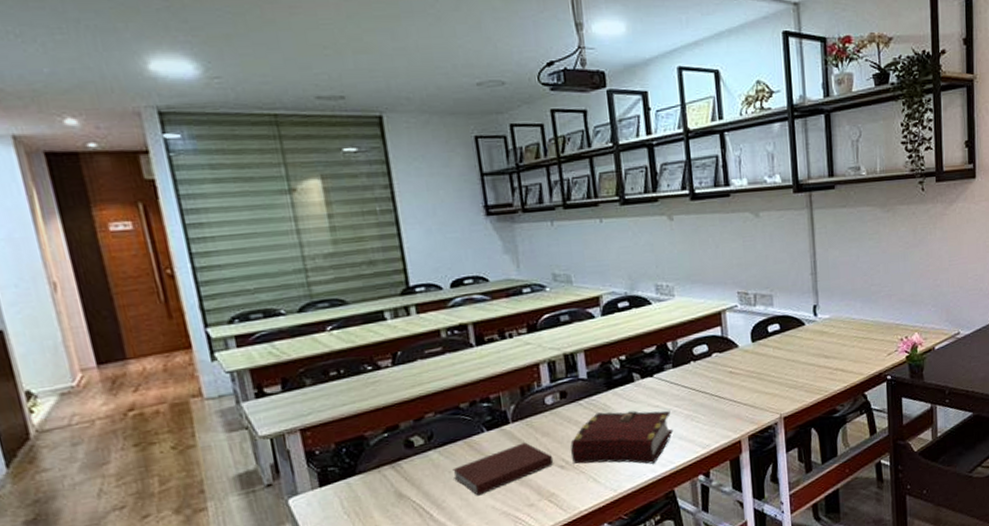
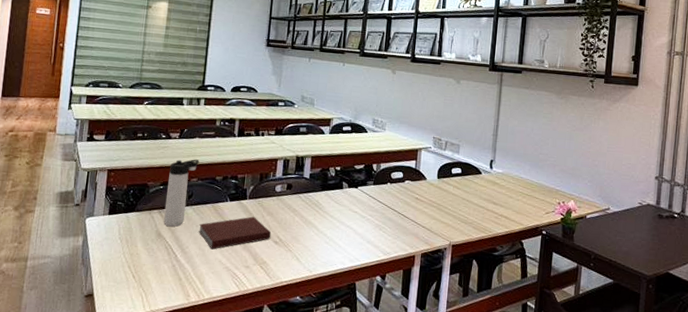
thermos bottle: none [390,387,431,482] -> present [163,159,200,227]
book: present [570,410,674,464] -> none [284,207,365,257]

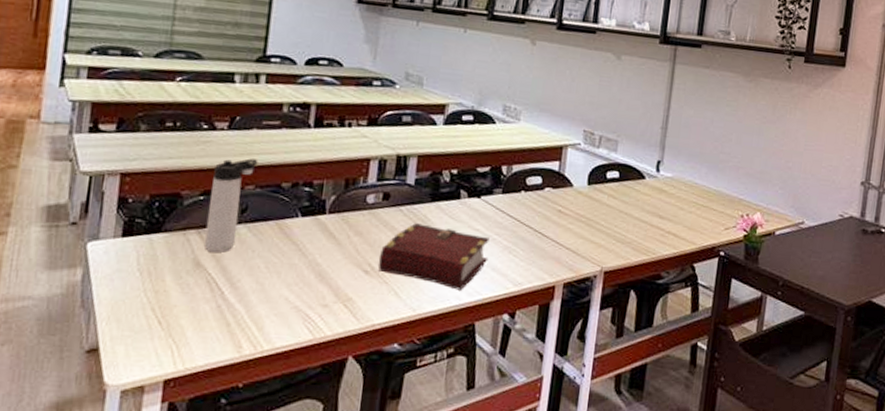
notebook: present [198,216,272,250] -> none [255,237,360,283]
book: none [284,207,365,257] -> present [378,223,490,290]

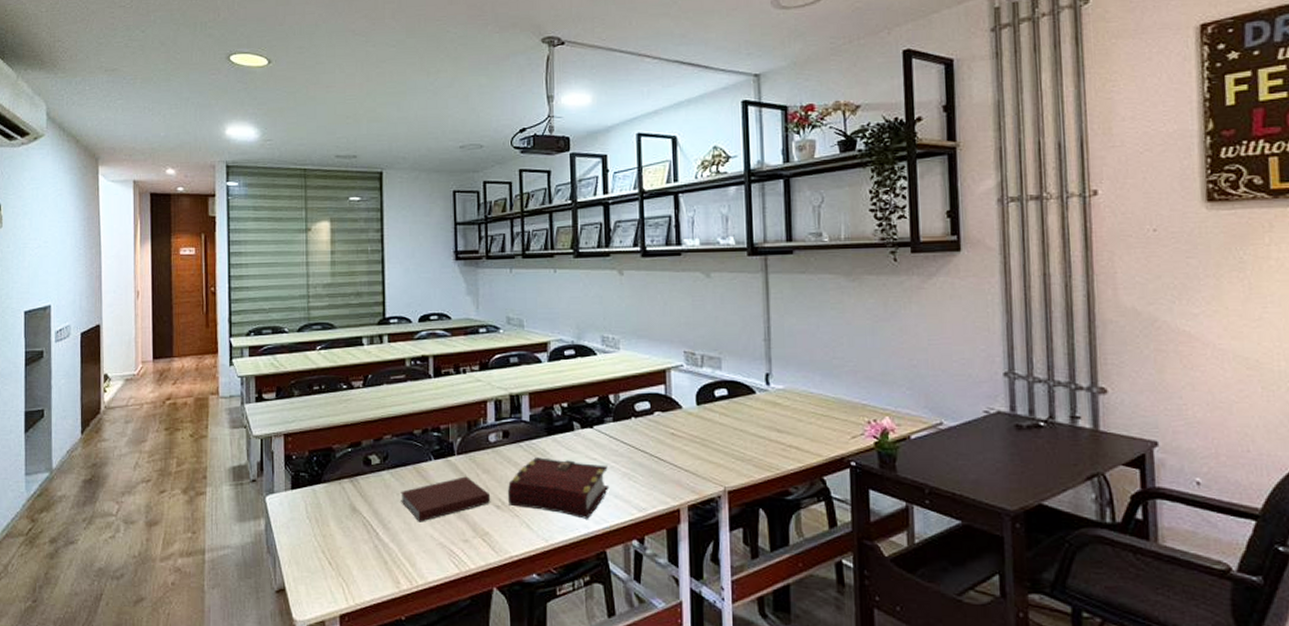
thermos bottle: present [203,158,258,252] -> none [356,411,392,497]
notebook: none [255,237,360,283] -> present [401,476,491,522]

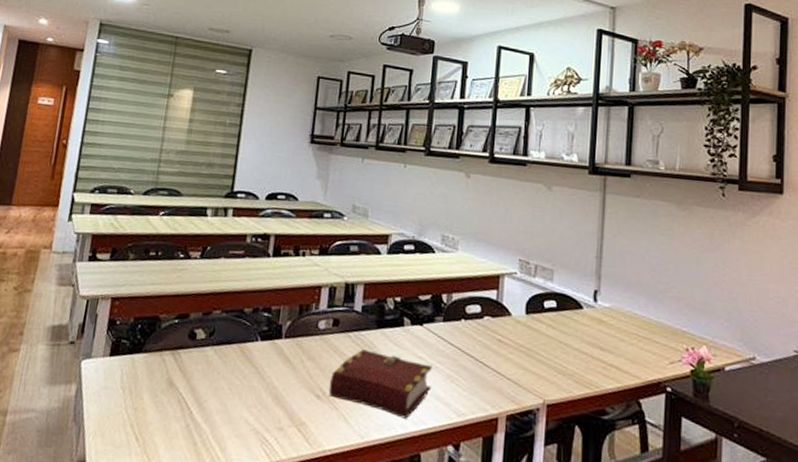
notebook: present [401,476,491,522] -> none [220,361,313,405]

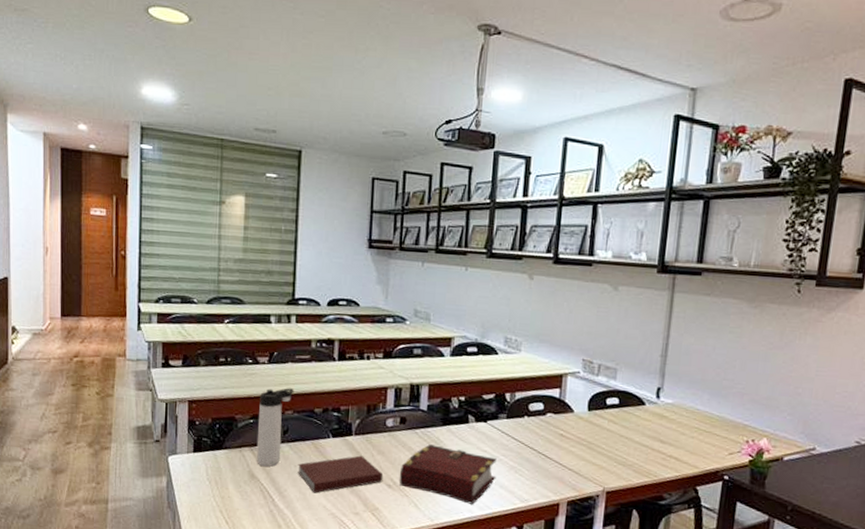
thermos bottle: none [176,285,225,373] -> present [256,388,294,467]
notebook: none [220,361,313,405] -> present [297,455,384,493]

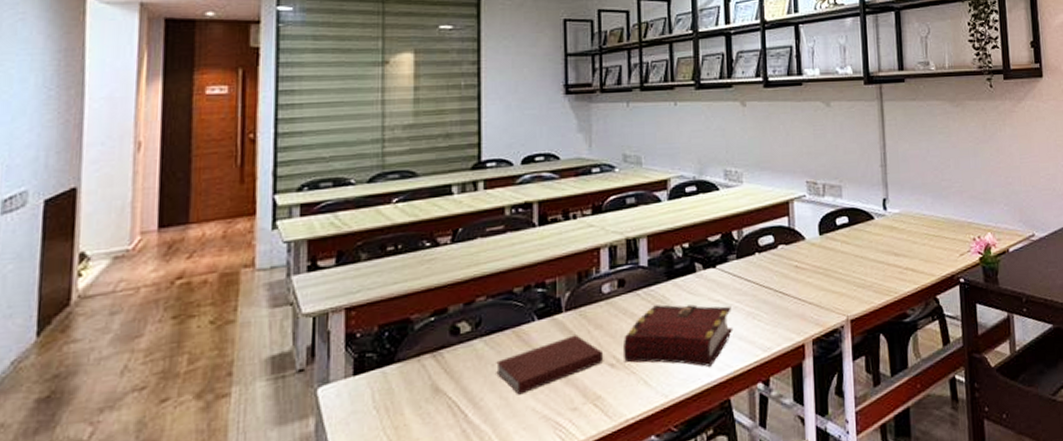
thermos bottle: present [256,388,294,467] -> none [440,268,486,374]

